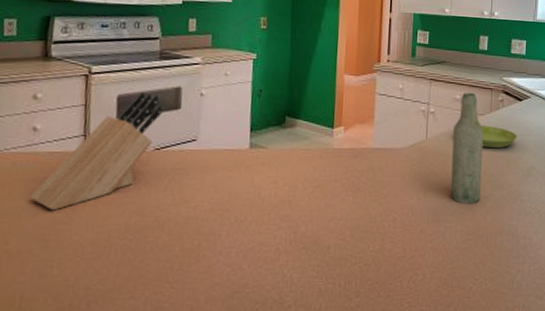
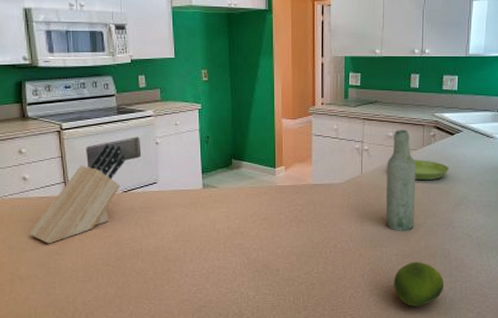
fruit: none [456,240,512,293] -> present [393,262,445,307]

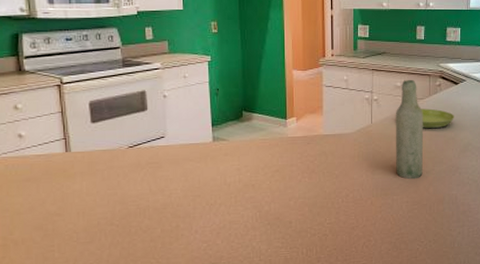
knife block: present [30,143,126,244] -> none [25,97,132,205]
fruit: present [393,262,445,307] -> none [404,208,453,253]

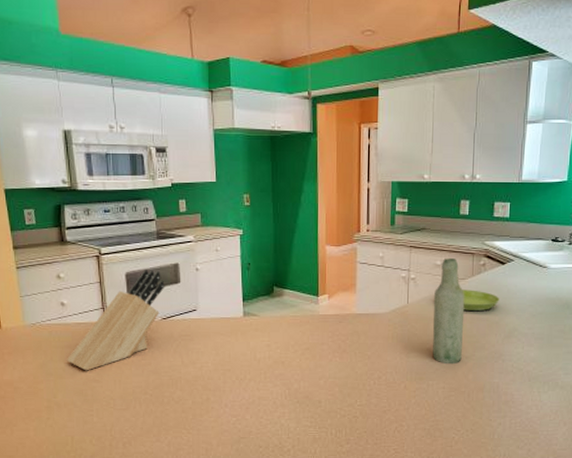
knife block: none [25,97,132,205] -> present [67,268,165,371]

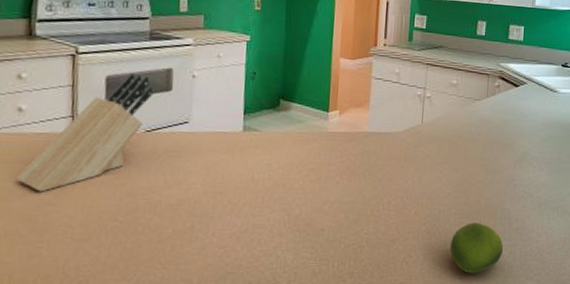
bottle: present [433,258,465,365] -> none [445,78,480,189]
fruit: none [439,396,493,443] -> present [449,223,504,274]
saucer: present [462,290,500,311] -> none [476,111,513,133]

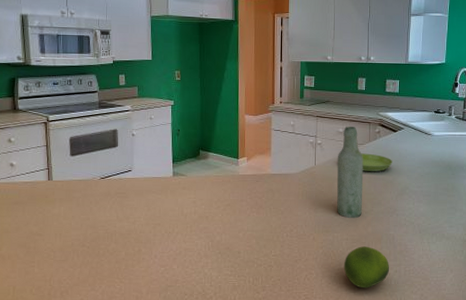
knife block: present [17,72,154,192] -> none [13,134,105,226]
bottle: none [445,78,480,189] -> present [337,127,364,219]
saucer: none [476,111,513,133] -> present [361,153,393,171]

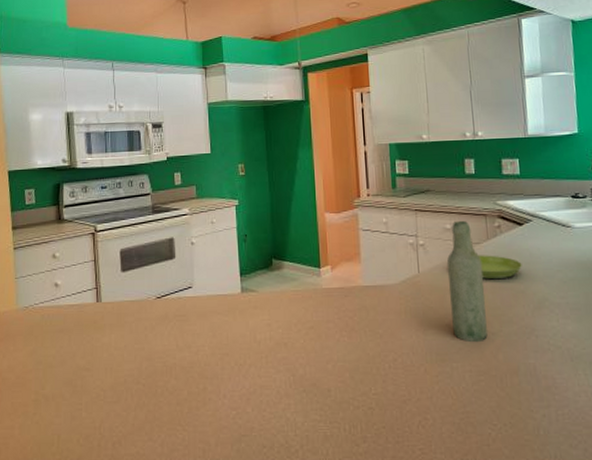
fruit: present [343,246,390,288] -> none [469,380,535,440]

